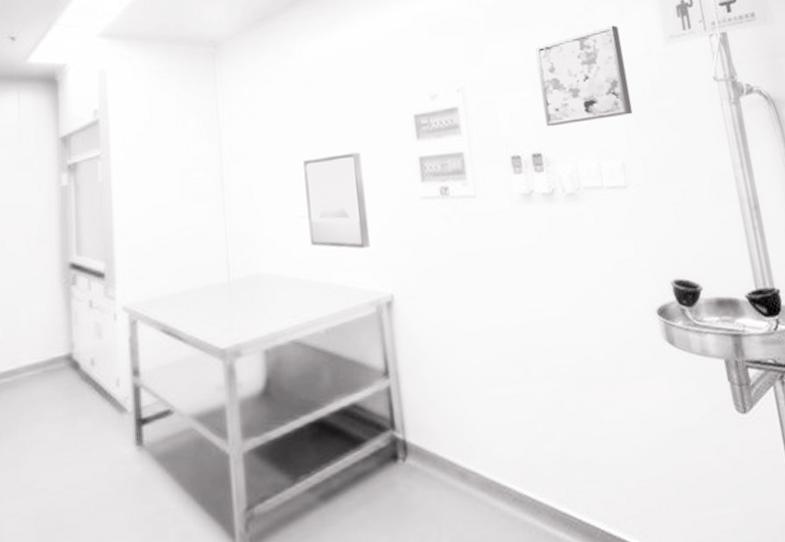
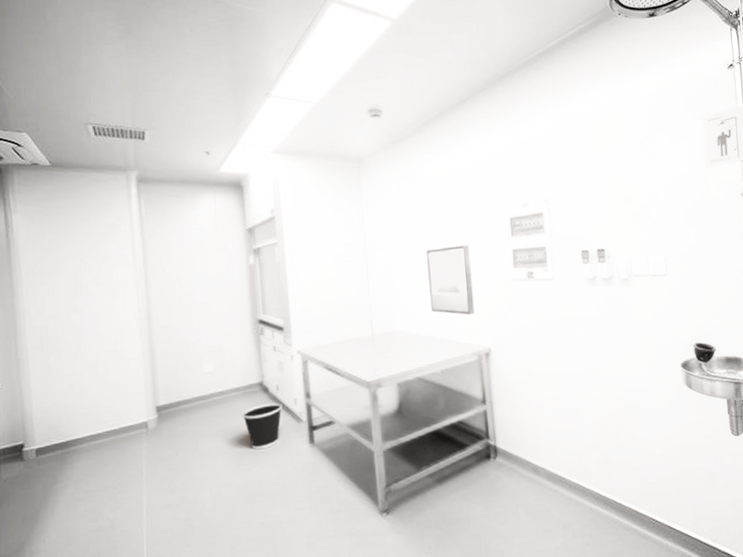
wastebasket: none [40,384,98,459] -> present [242,403,282,450]
wall art: present [534,25,633,127] -> none [604,151,676,229]

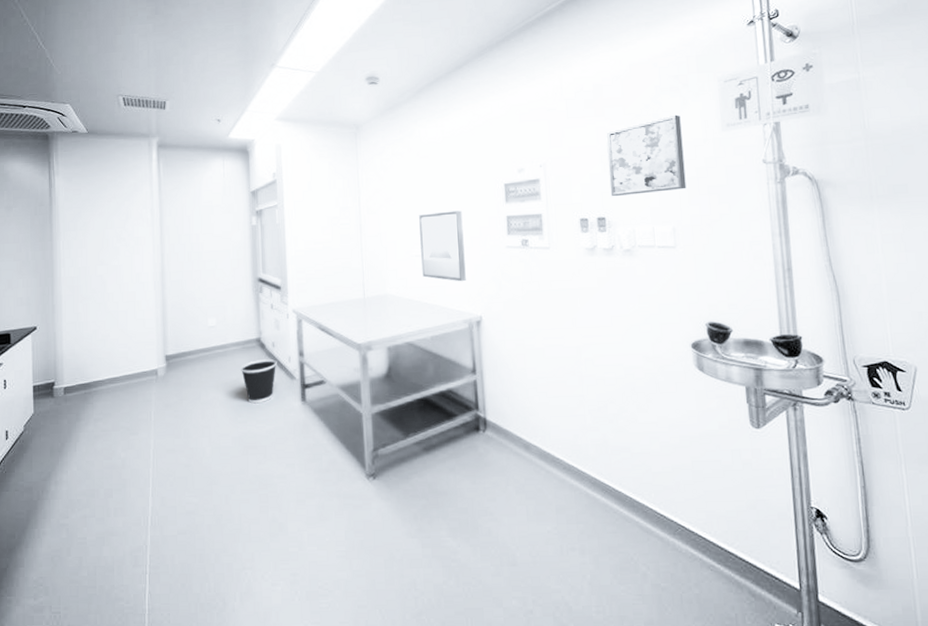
wall art: none [604,151,676,229] -> present [606,114,687,197]

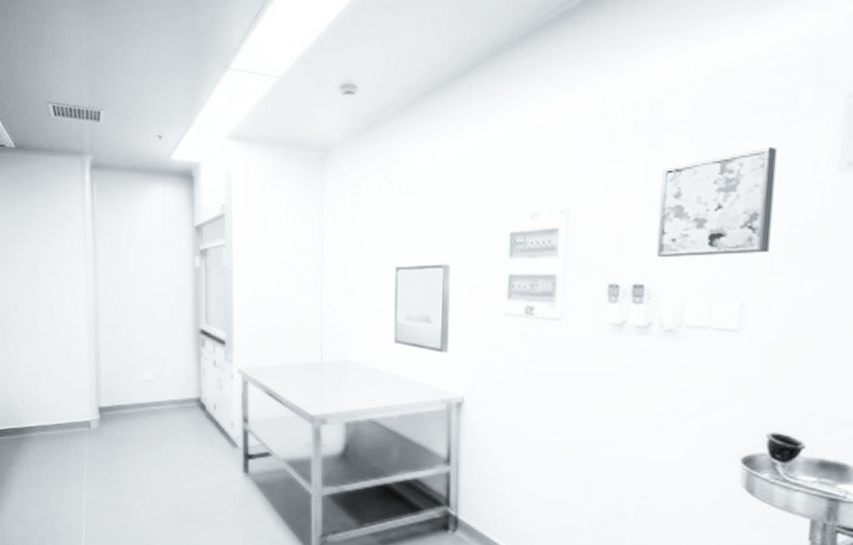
wastebasket: present [241,359,277,404] -> none [178,422,218,470]

